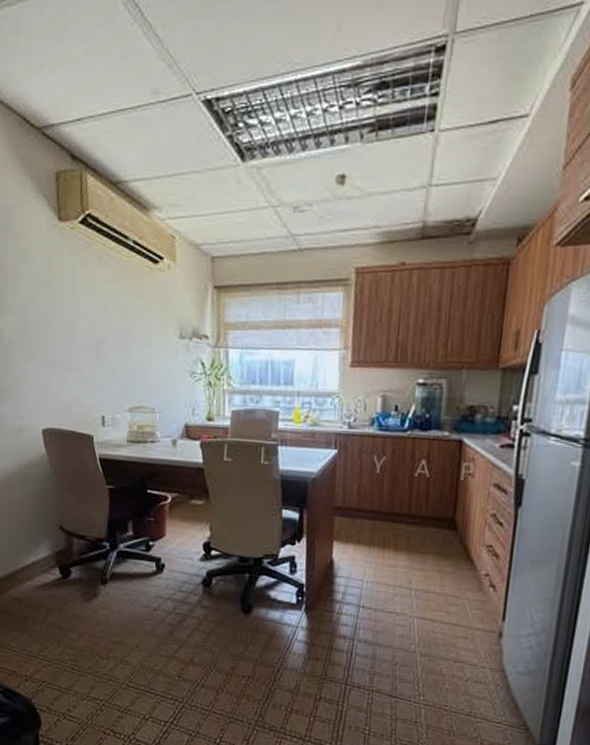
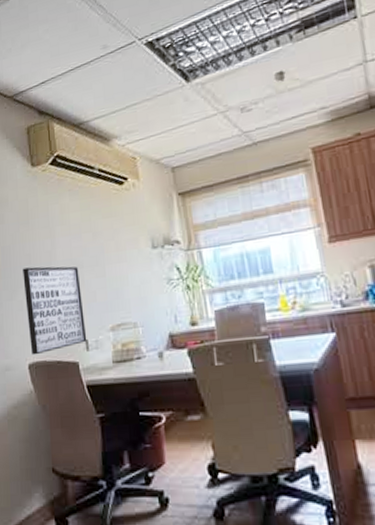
wall art: none [42,332,104,422] -> present [23,266,87,356]

